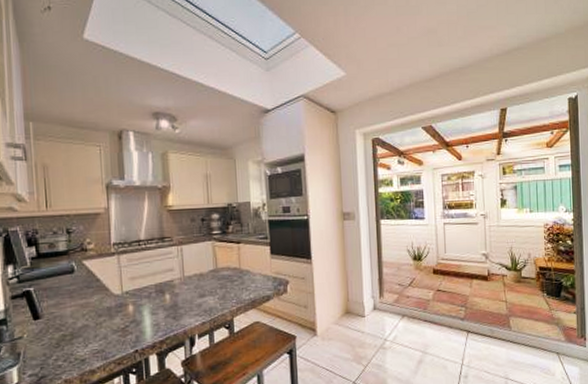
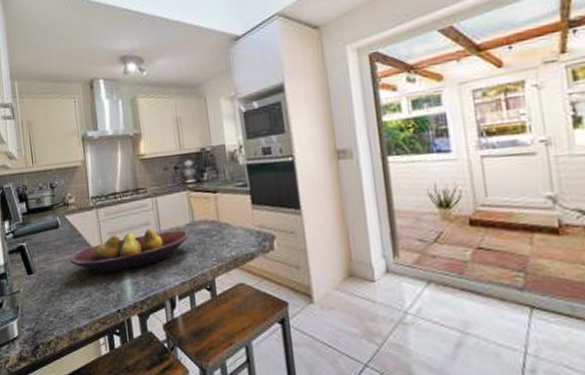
fruit bowl: none [86,275,211,317] -> present [71,229,189,274]

